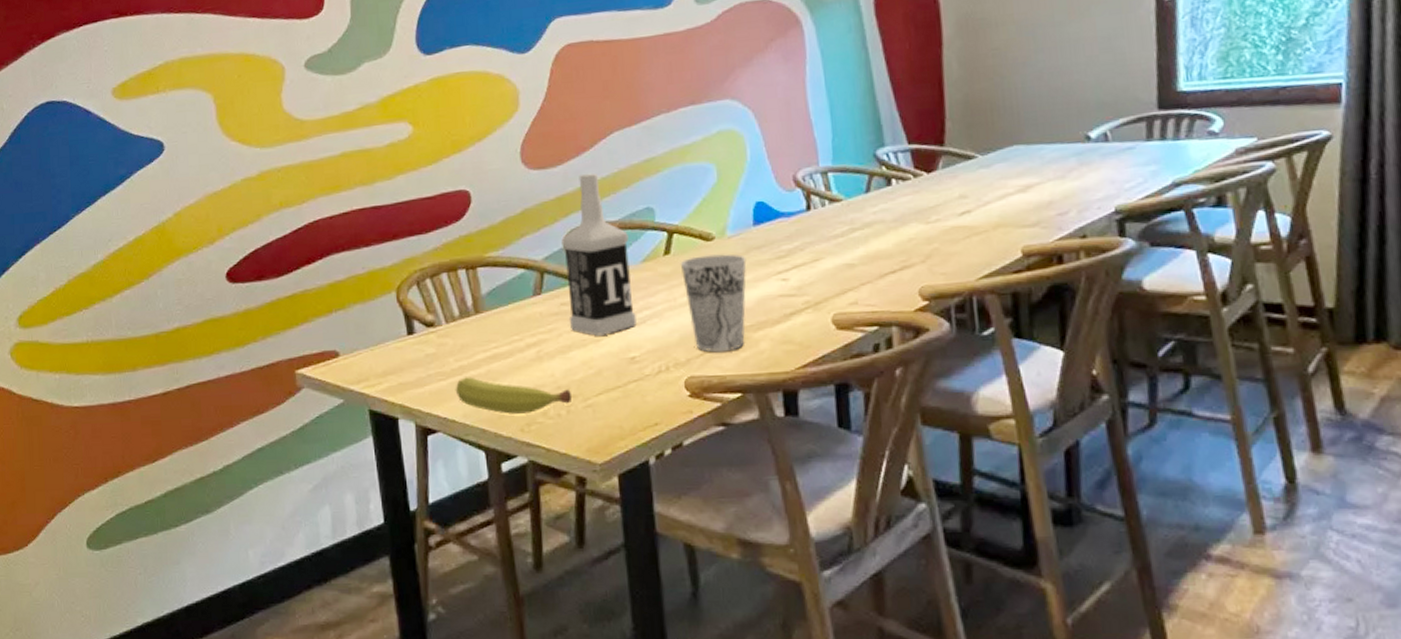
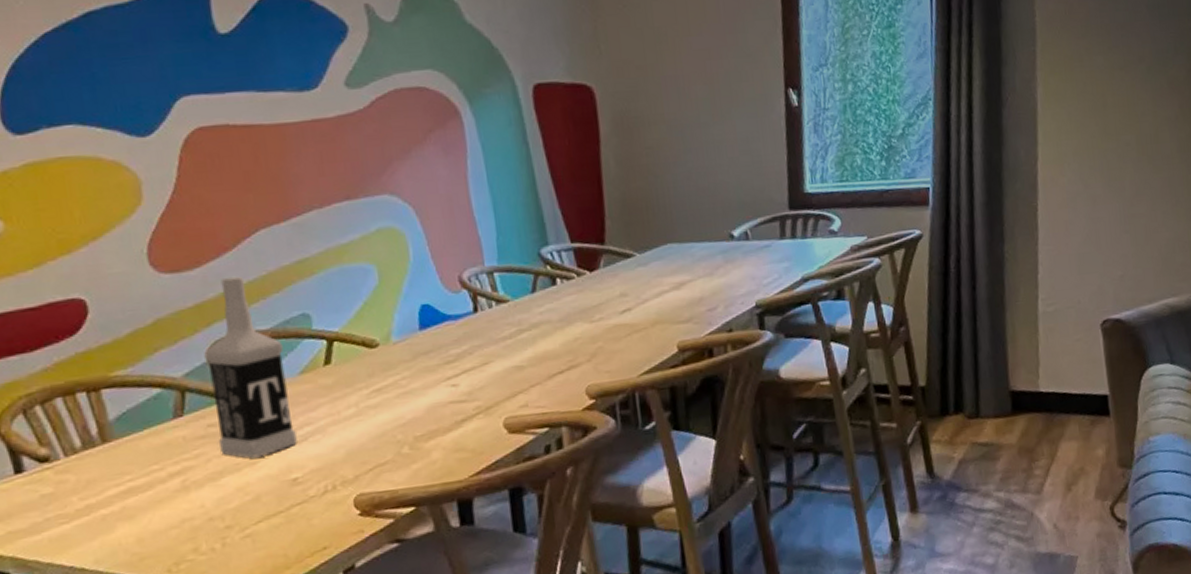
fruit: present [455,377,572,414] -> none [82,516,227,555]
cup: present [680,254,747,352] -> none [342,361,416,466]

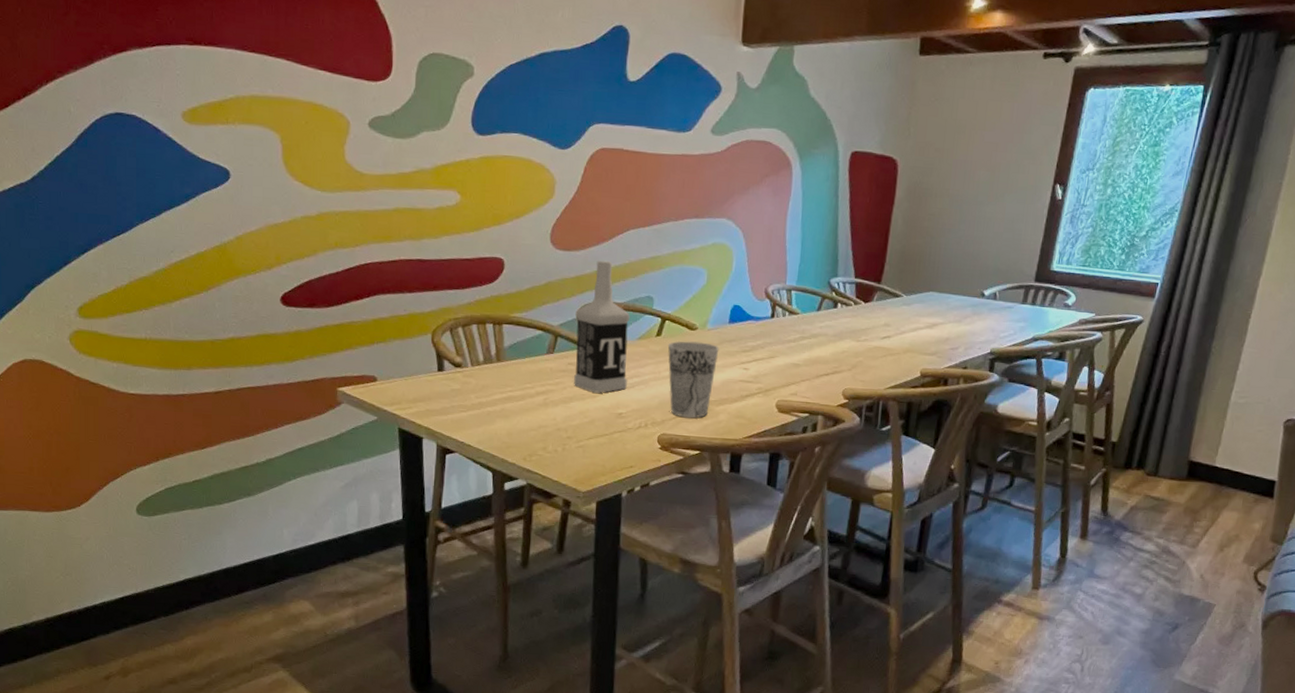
cup: none [342,361,416,466] -> present [667,340,719,418]

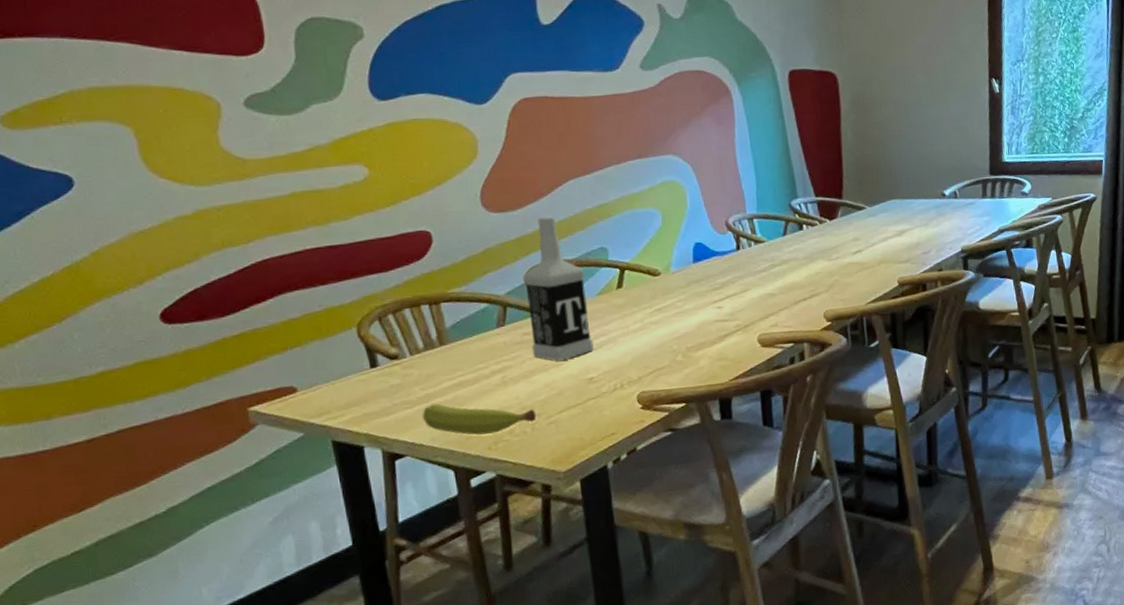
fruit: none [473,411,568,447] -> present [422,403,536,435]
cup: present [667,340,719,418] -> none [631,287,688,370]

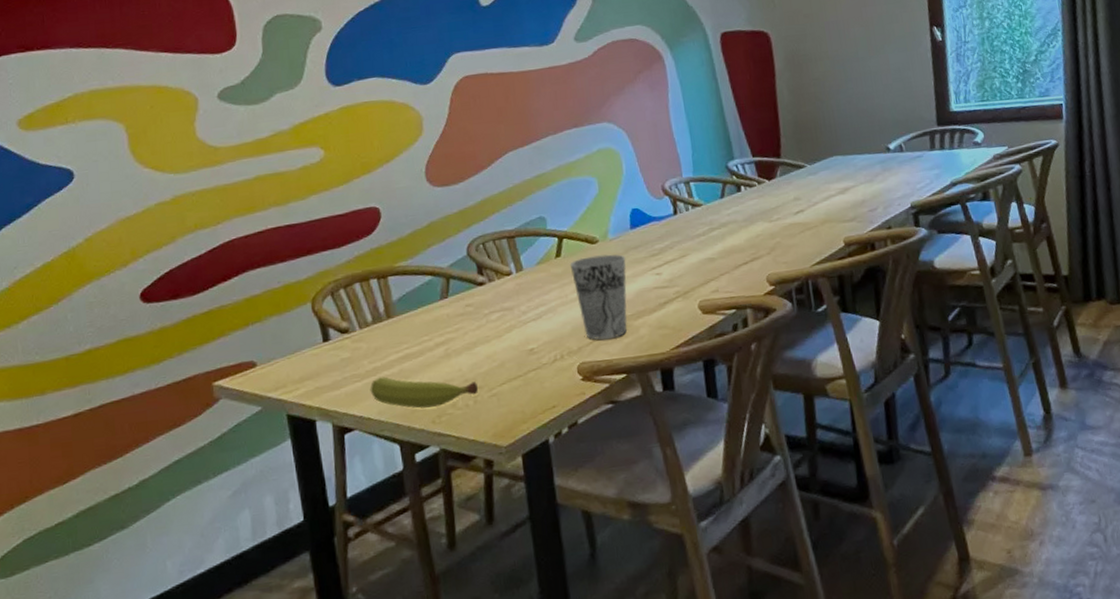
vodka: present [522,216,594,361] -> none [464,188,534,332]
cup: none [631,287,688,370] -> present [569,254,627,340]

